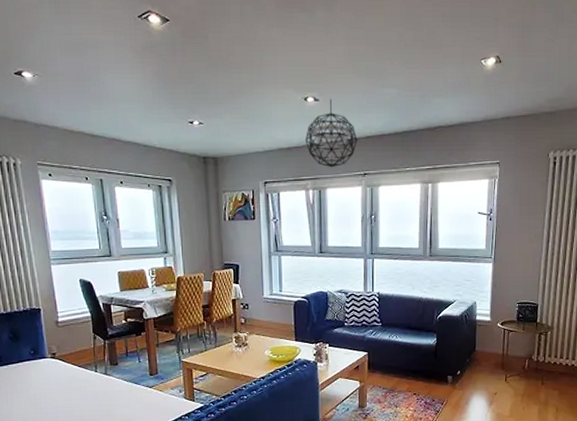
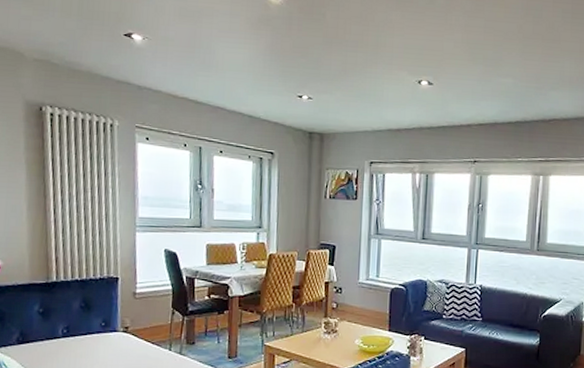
pendant light: present [305,99,358,168] -> none [415,84,470,153]

